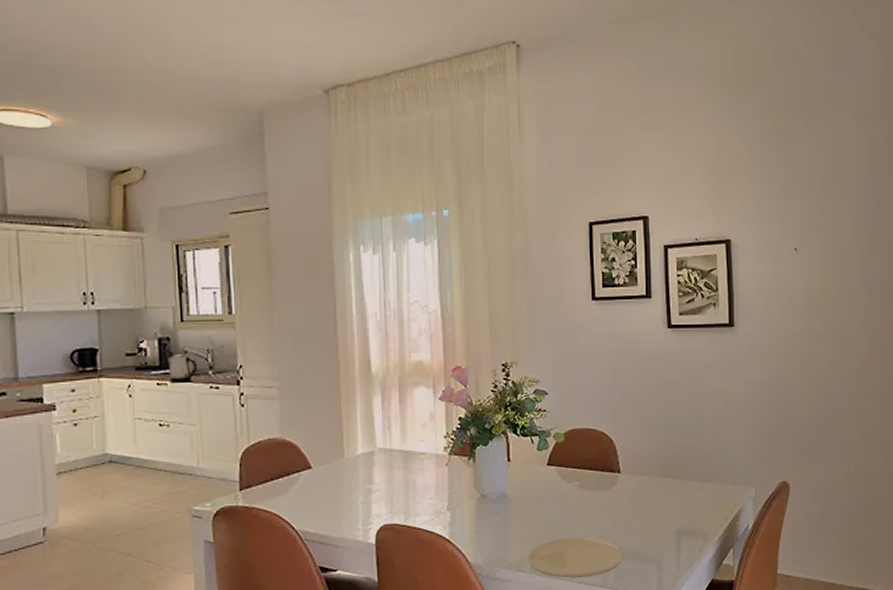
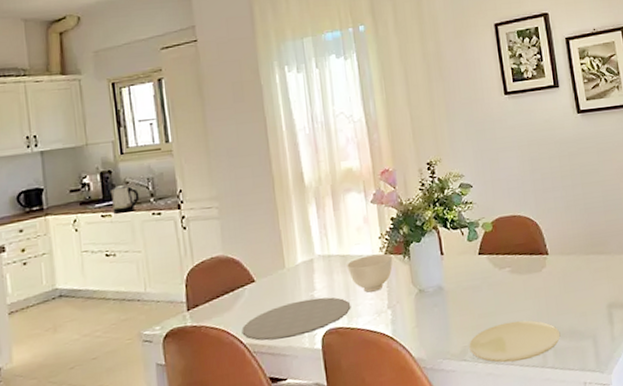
placemat: none [294,491,409,529] -> present [242,297,351,340]
bowl: none [409,453,457,492] -> present [347,253,393,293]

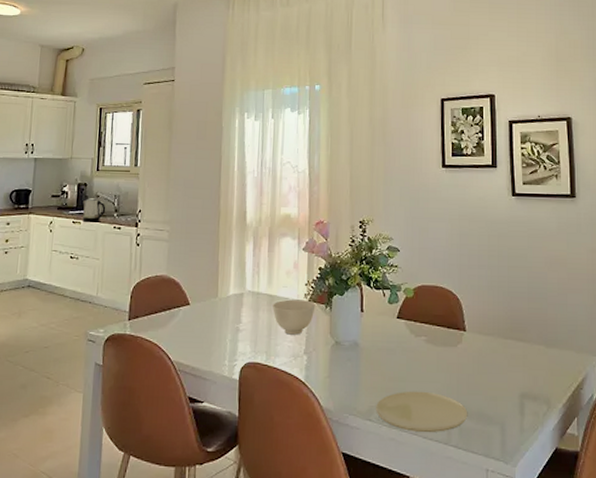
placemat: present [242,297,351,340] -> none [171,330,271,363]

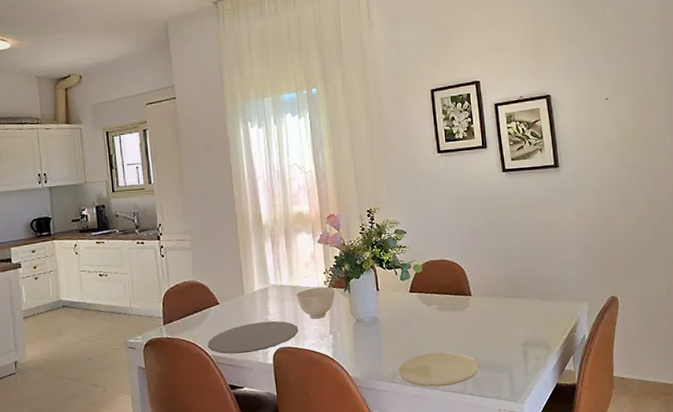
kettle: present [82,198,106,223] -> none [103,218,127,242]
placemat: none [171,330,271,363] -> present [207,321,299,354]

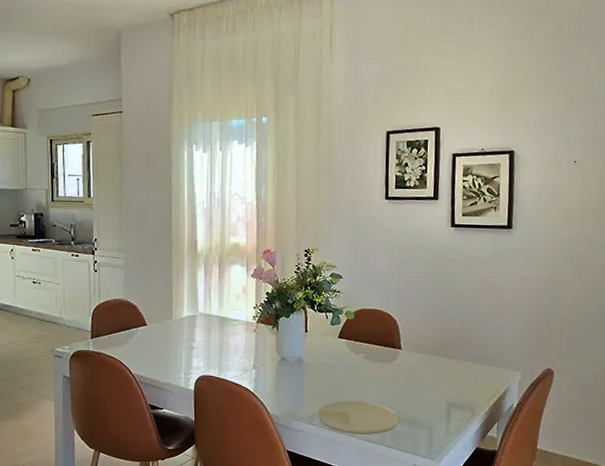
placemat: present [207,321,299,354] -> none [132,347,223,376]
bowl: present [296,286,335,319] -> none [224,321,263,352]

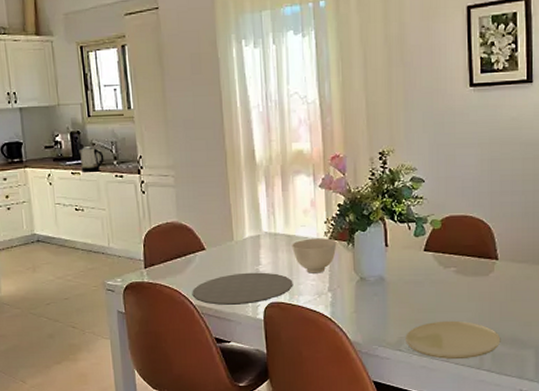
kettle: none [41,227,63,251] -> present [79,146,104,173]
placemat: none [132,347,223,376] -> present [192,272,293,305]
bowl: none [224,321,263,352] -> present [292,238,337,274]

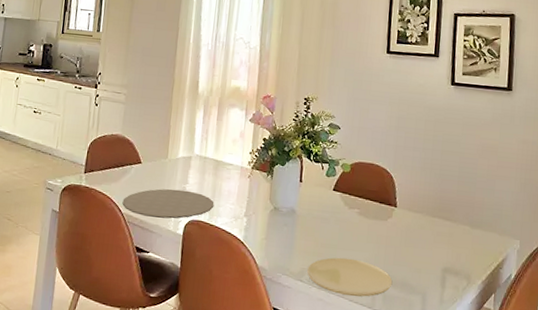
kettle: present [79,146,104,173] -> none [46,58,69,82]
bowl: present [292,238,337,274] -> none [218,165,258,199]

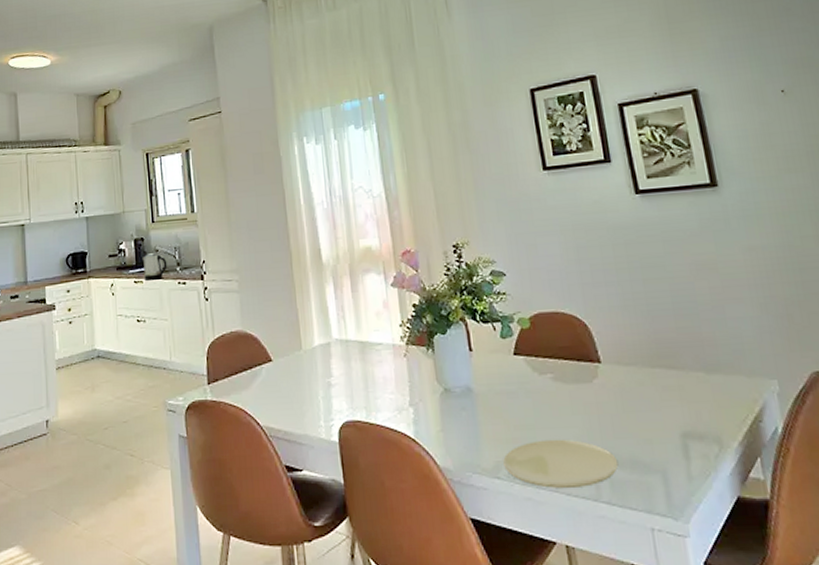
kettle: none [46,58,69,82] -> present [142,253,167,282]
placemat: present [122,189,214,218] -> none [258,385,370,426]

